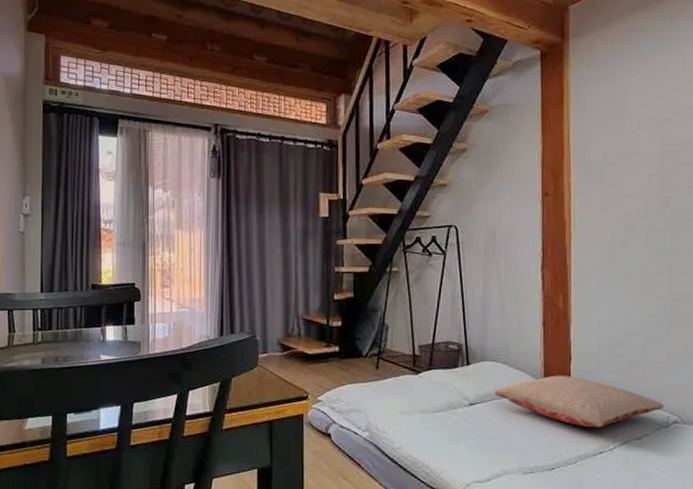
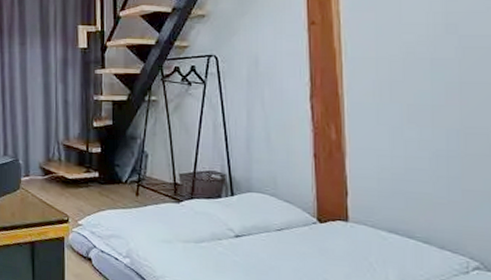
pillow: present [494,375,663,427] -> none [262,210,461,269]

